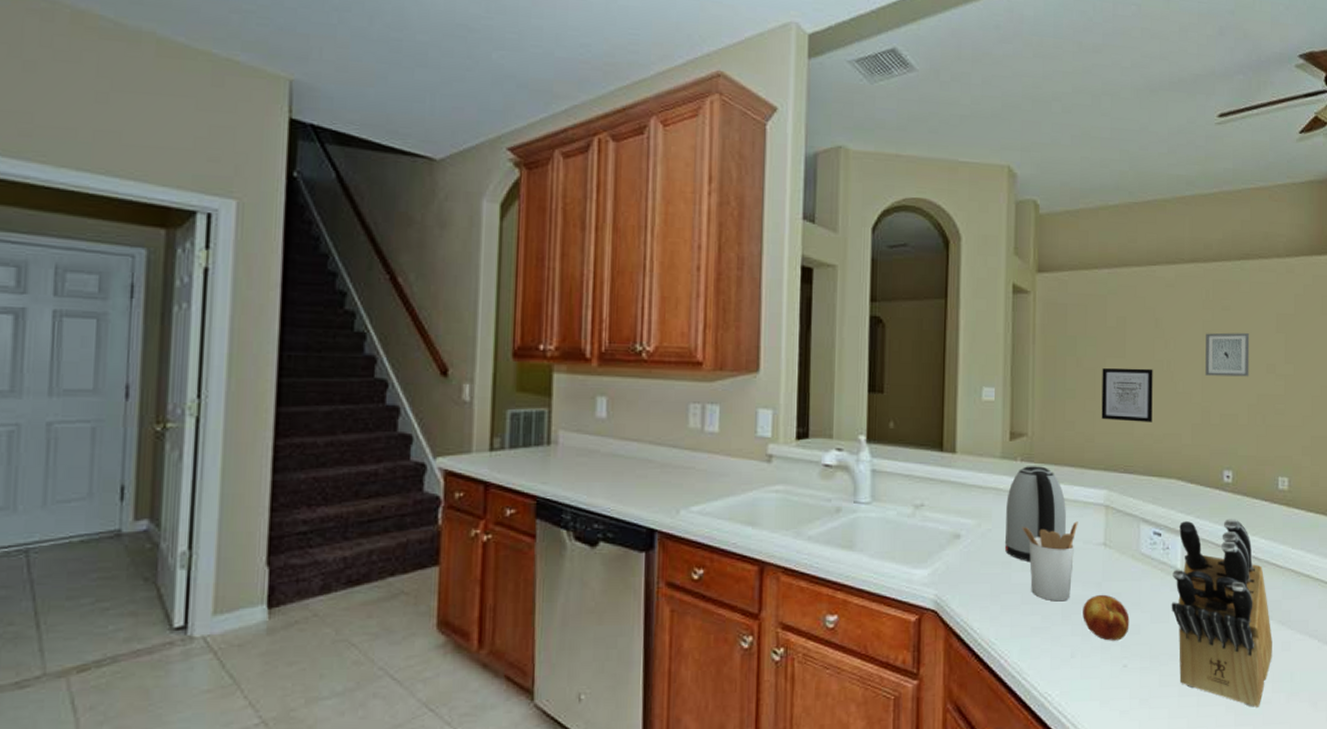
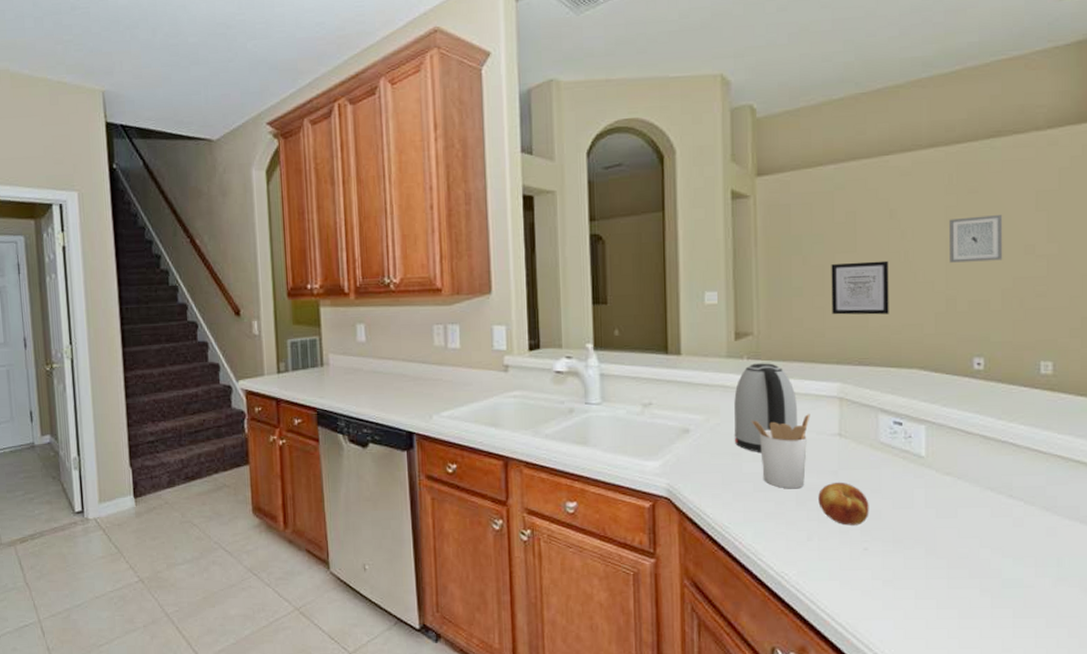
knife block: present [1171,519,1272,707] -> none [915,406,1035,591]

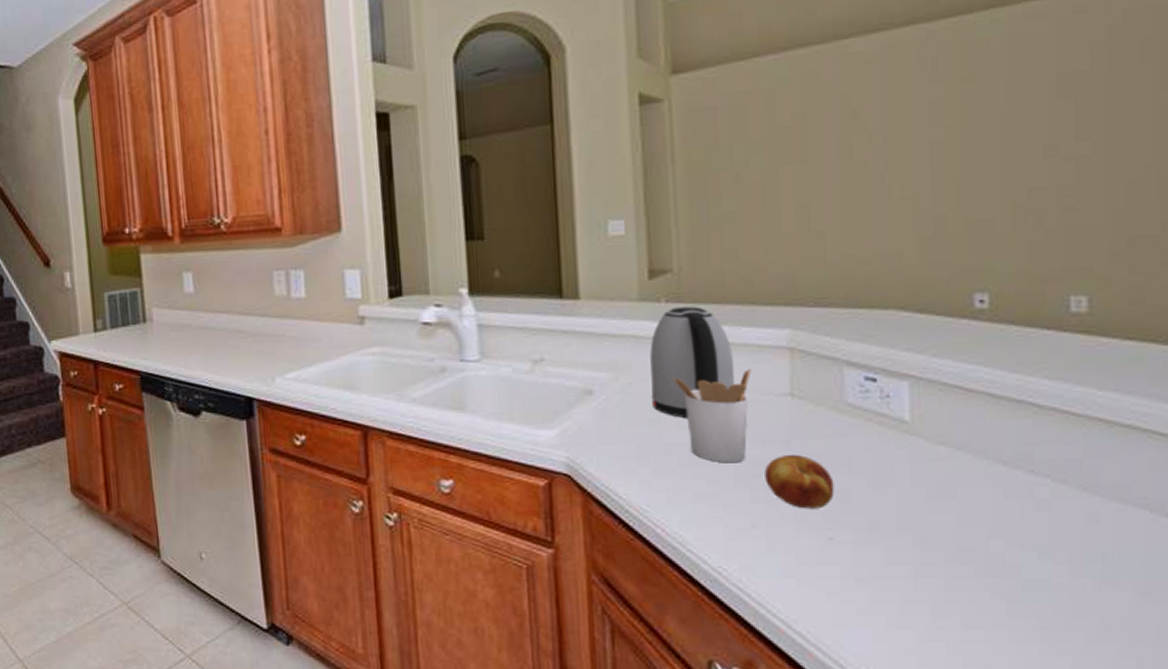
wall art: present [831,260,889,315] -> none [774,172,854,244]
wall art: present [949,215,1003,263] -> none [935,107,1012,172]

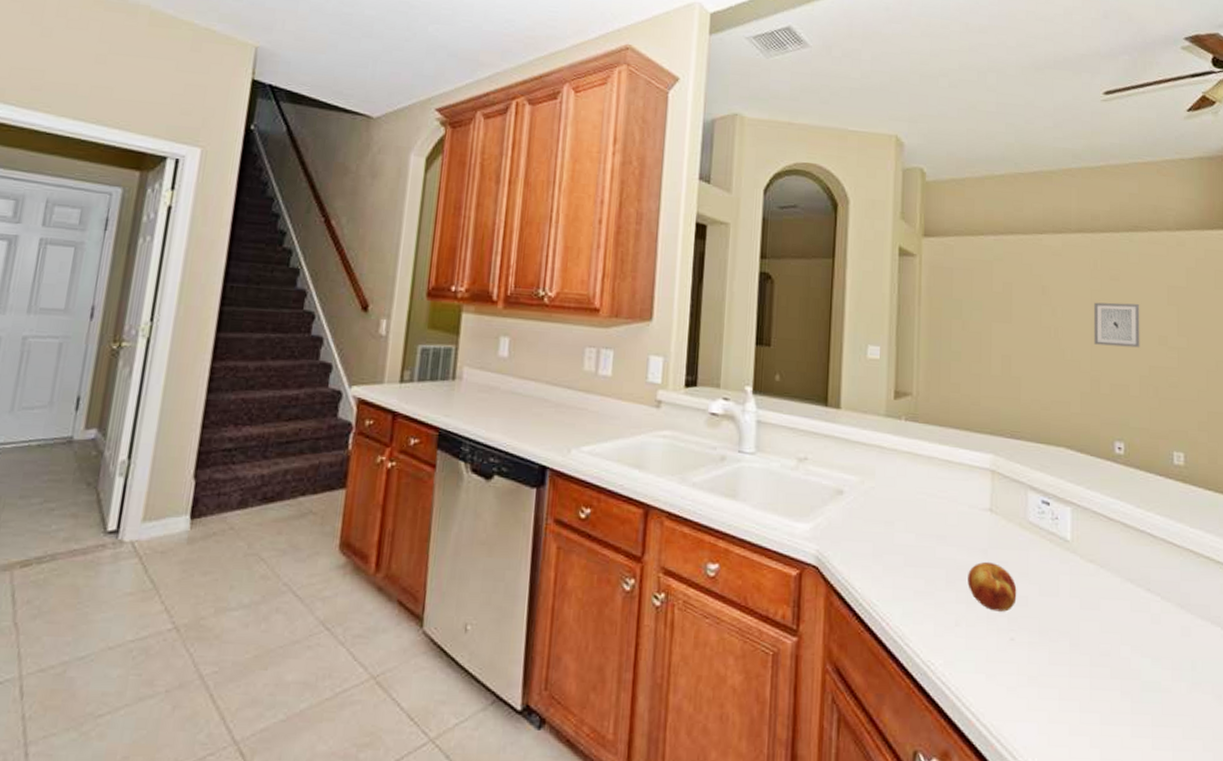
kettle: present [650,306,734,418] -> none [887,425,951,522]
utensil holder: present [672,369,751,463] -> none [905,485,963,566]
wall art: none [935,107,1012,172] -> present [1094,302,1140,348]

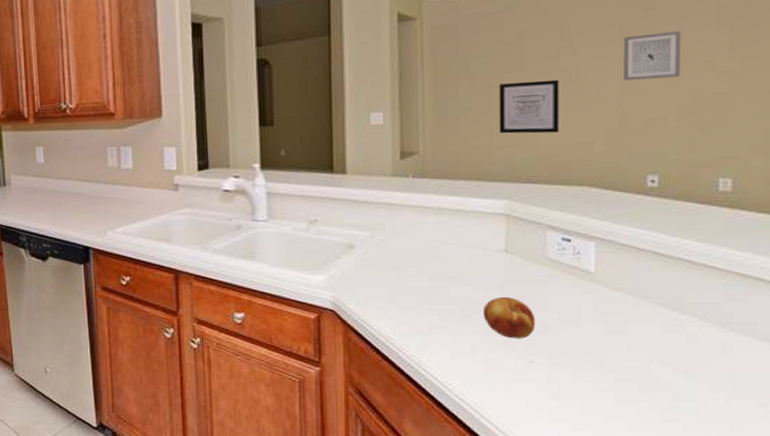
wall art: none [987,332,1040,389] -> present [499,79,559,134]

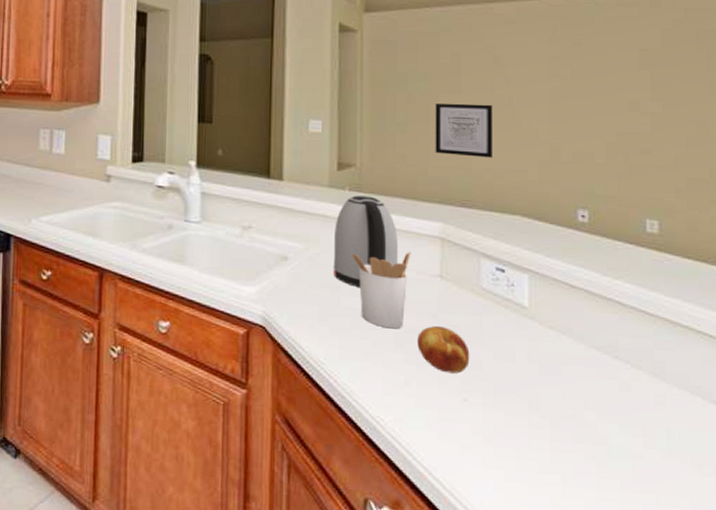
kettle: none [398,181,463,267] -> present [333,195,398,287]
utensil holder: none [415,230,476,303] -> present [350,252,411,329]
wall art: present [623,31,682,81] -> none [553,69,607,114]

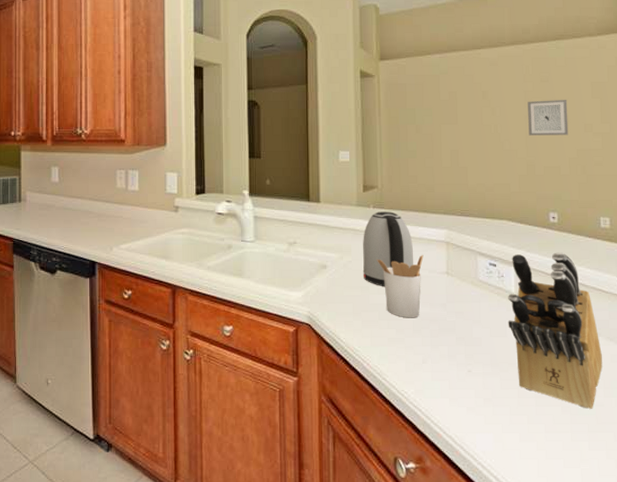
fruit: present [417,325,470,374] -> none [431,313,472,351]
wall art: present [435,103,493,158] -> none [438,132,484,175]
knife block: none [517,259,643,461] -> present [508,252,603,409]
wall art: none [553,69,607,114] -> present [527,100,569,136]

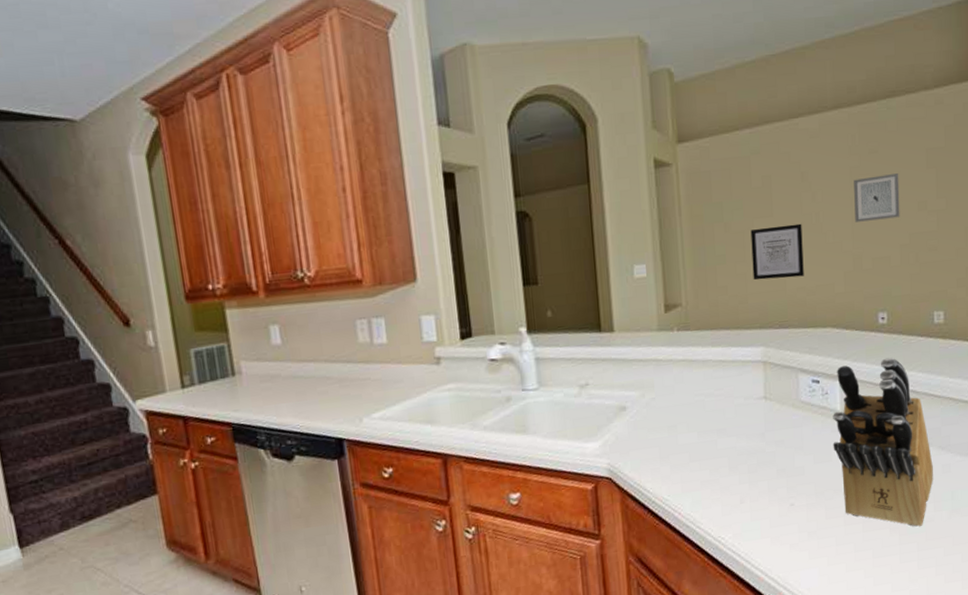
kettle: present [362,211,413,286] -> none [667,333,726,423]
utensil holder: present [376,255,424,318] -> none [683,380,738,456]
wall art: none [438,132,484,175] -> present [750,223,804,280]

